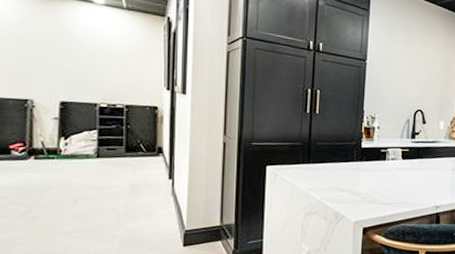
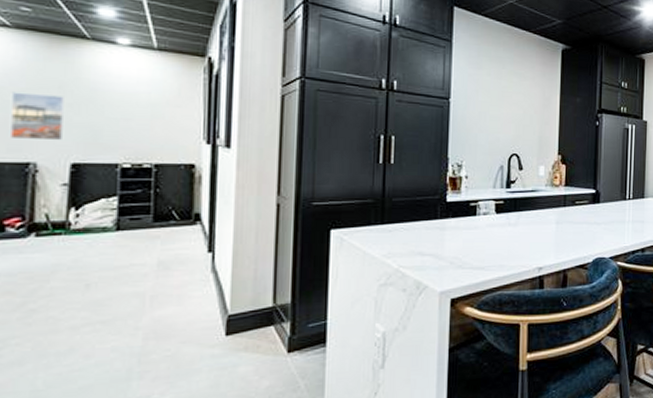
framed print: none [11,40,53,83] -> present [9,92,64,141]

